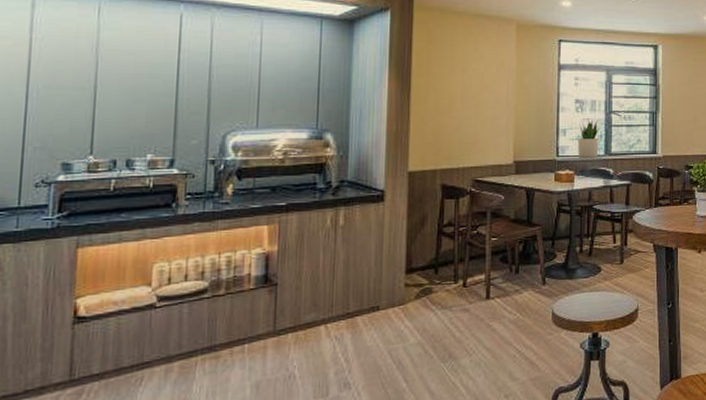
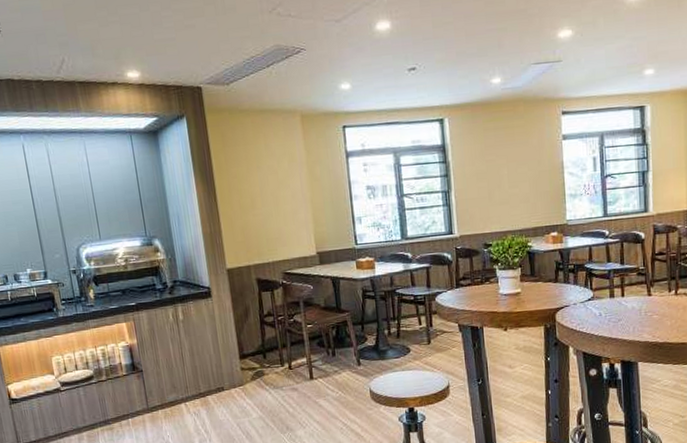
planter: present [578,120,599,159] -> none [373,204,395,246]

